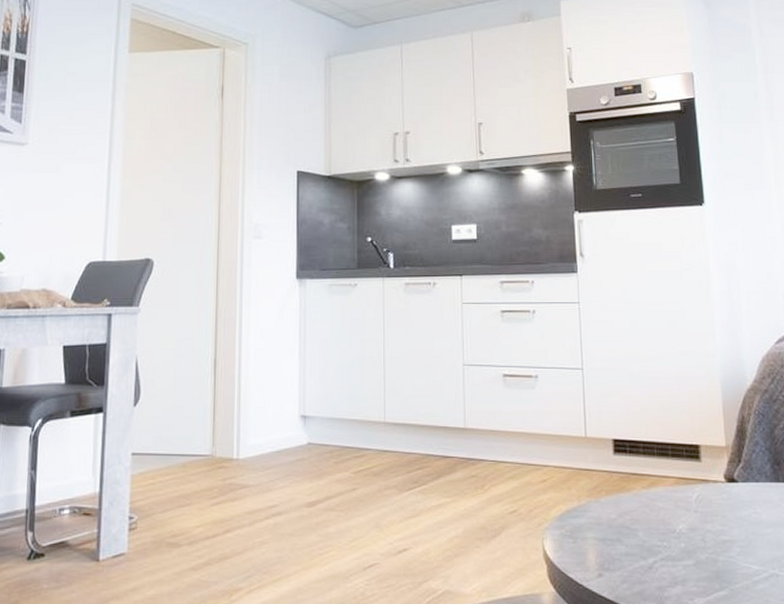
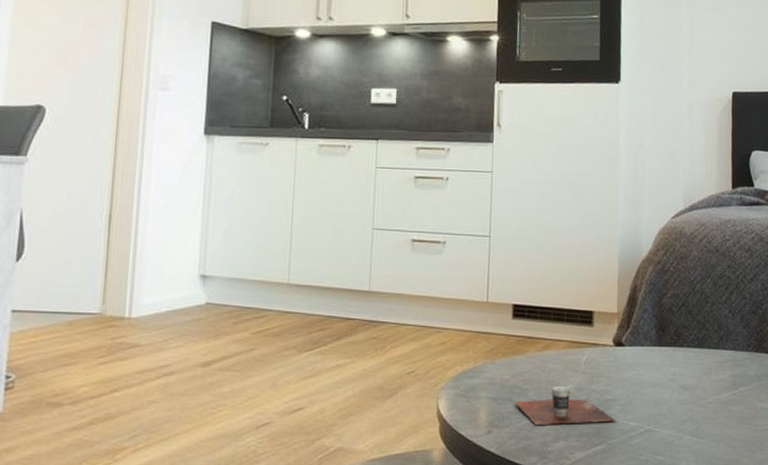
cup: none [624,526,737,568] -> present [514,386,616,425]

